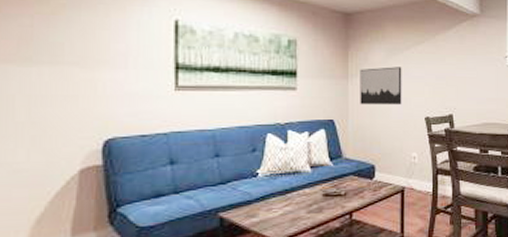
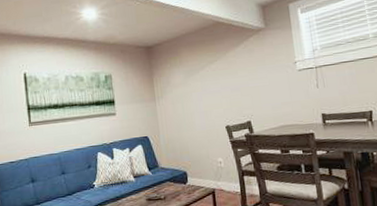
wall art: present [360,67,402,105] -> none [164,85,203,122]

